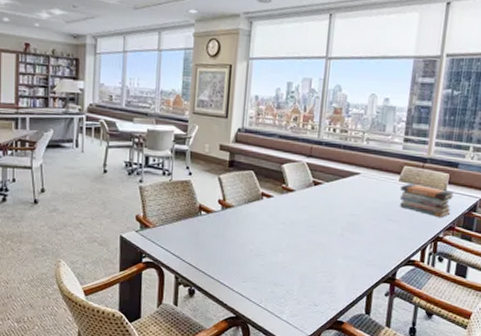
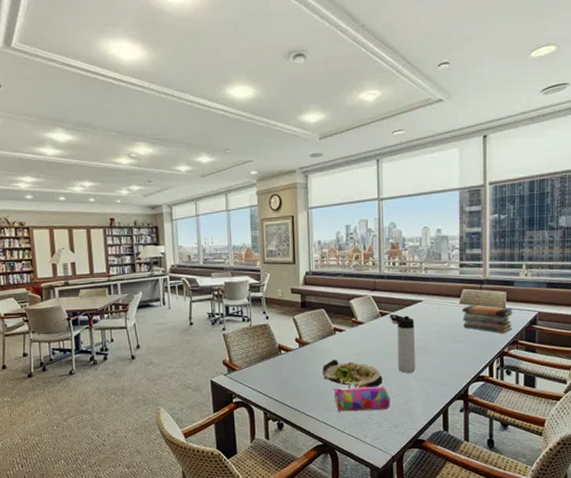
salad plate: none [244,226,308,261] -> present [323,358,383,389]
pencil case: none [253,258,313,287] -> present [333,386,390,412]
thermos bottle: none [322,185,349,249] -> present [389,315,416,373]

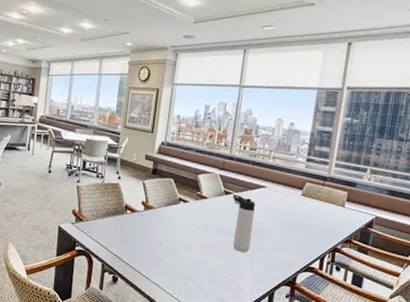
salad plate: present [323,358,383,389] -> none [162,226,217,260]
pencil case: present [333,386,390,412] -> none [169,254,222,283]
book stack: present [462,304,513,334] -> none [301,198,352,231]

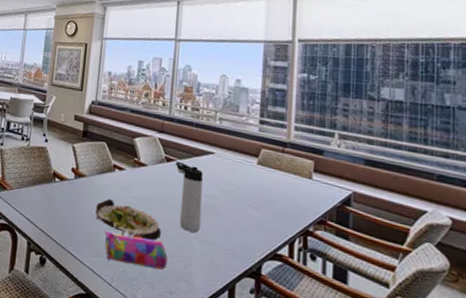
salad plate: none [162,226,217,260] -> present [96,198,161,241]
pencil case: none [169,254,222,283] -> present [105,232,168,270]

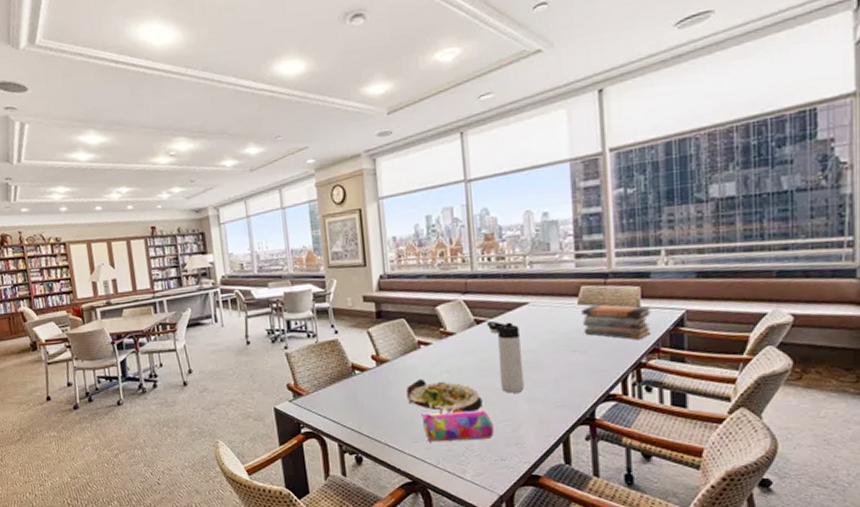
book stack: none [259,167,321,210] -> present [581,304,652,340]

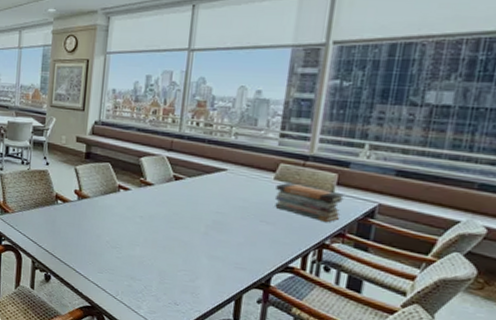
salad plate: present [406,378,483,415] -> none [100,218,167,257]
pencil case: present [421,409,494,443] -> none [109,250,174,284]
thermos bottle: present [486,321,525,393] -> none [184,180,214,248]

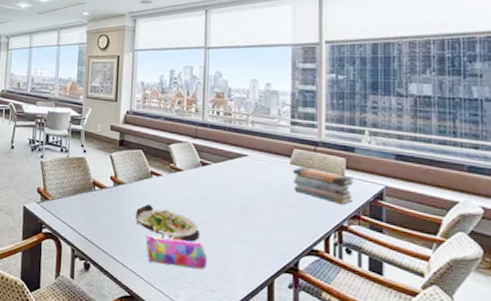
salad plate: none [100,218,167,257] -> present [136,203,200,242]
pencil case: none [109,250,174,284] -> present [145,236,207,270]

